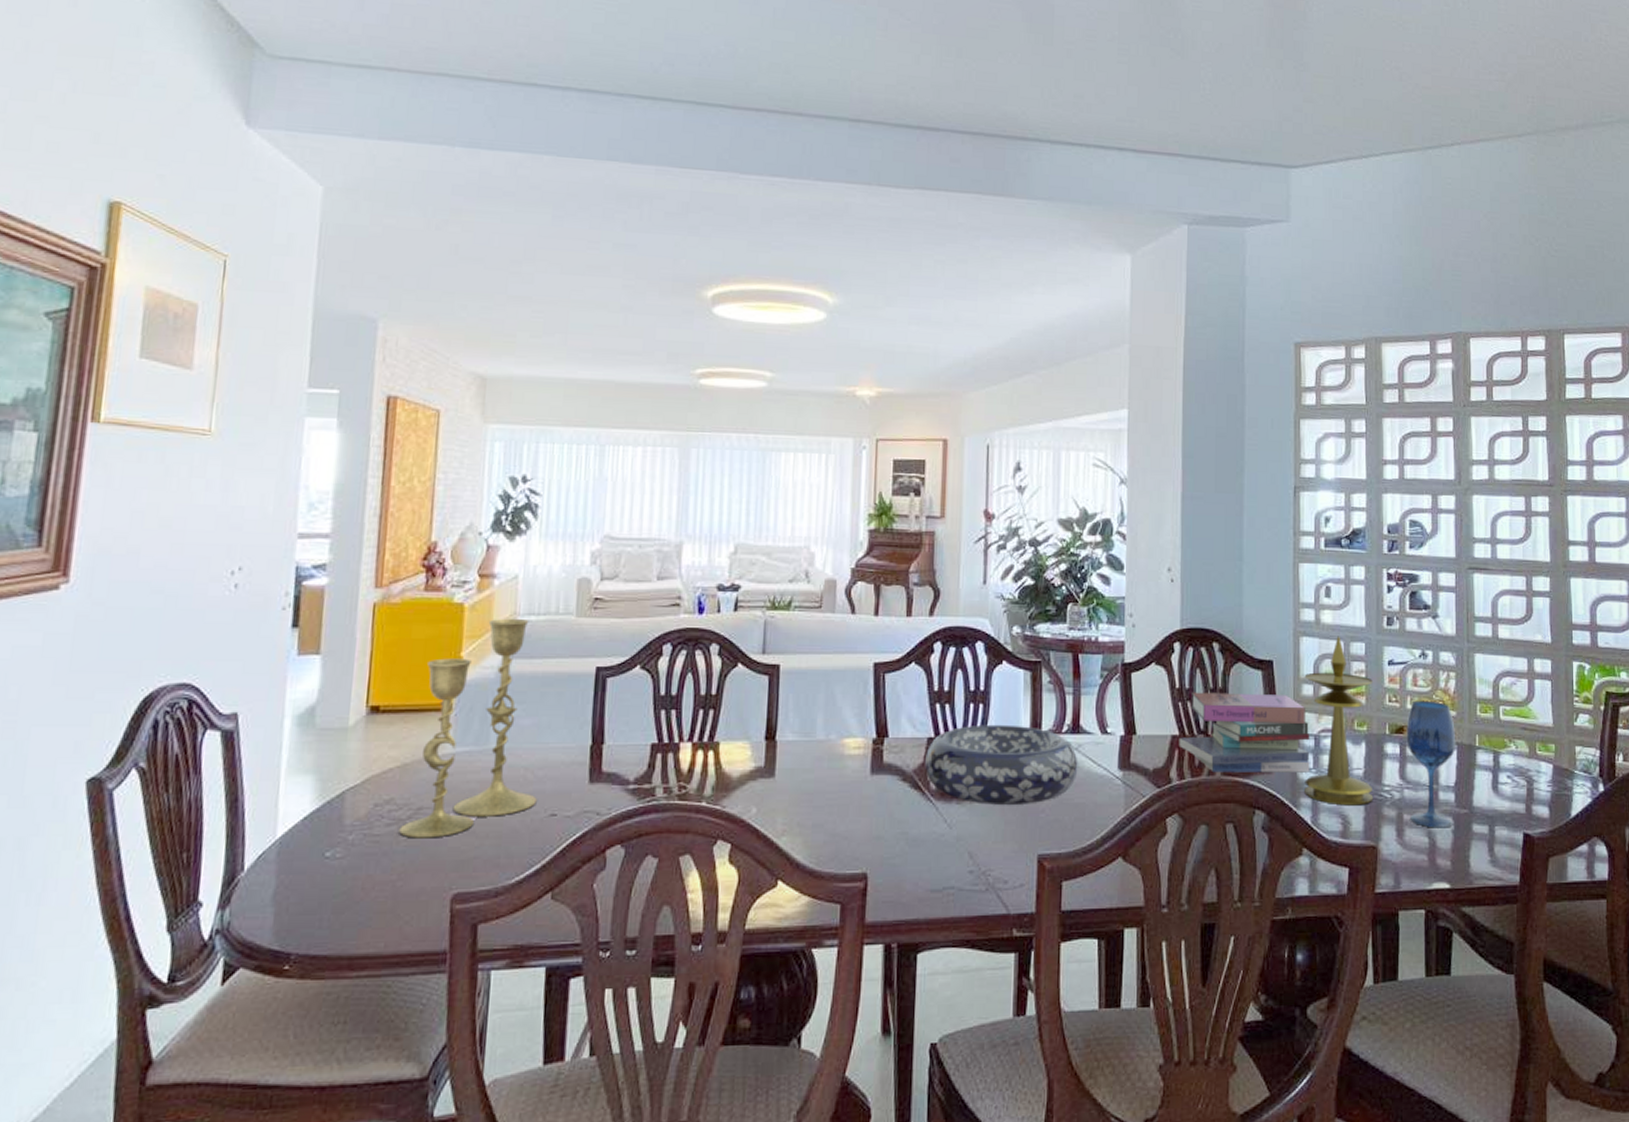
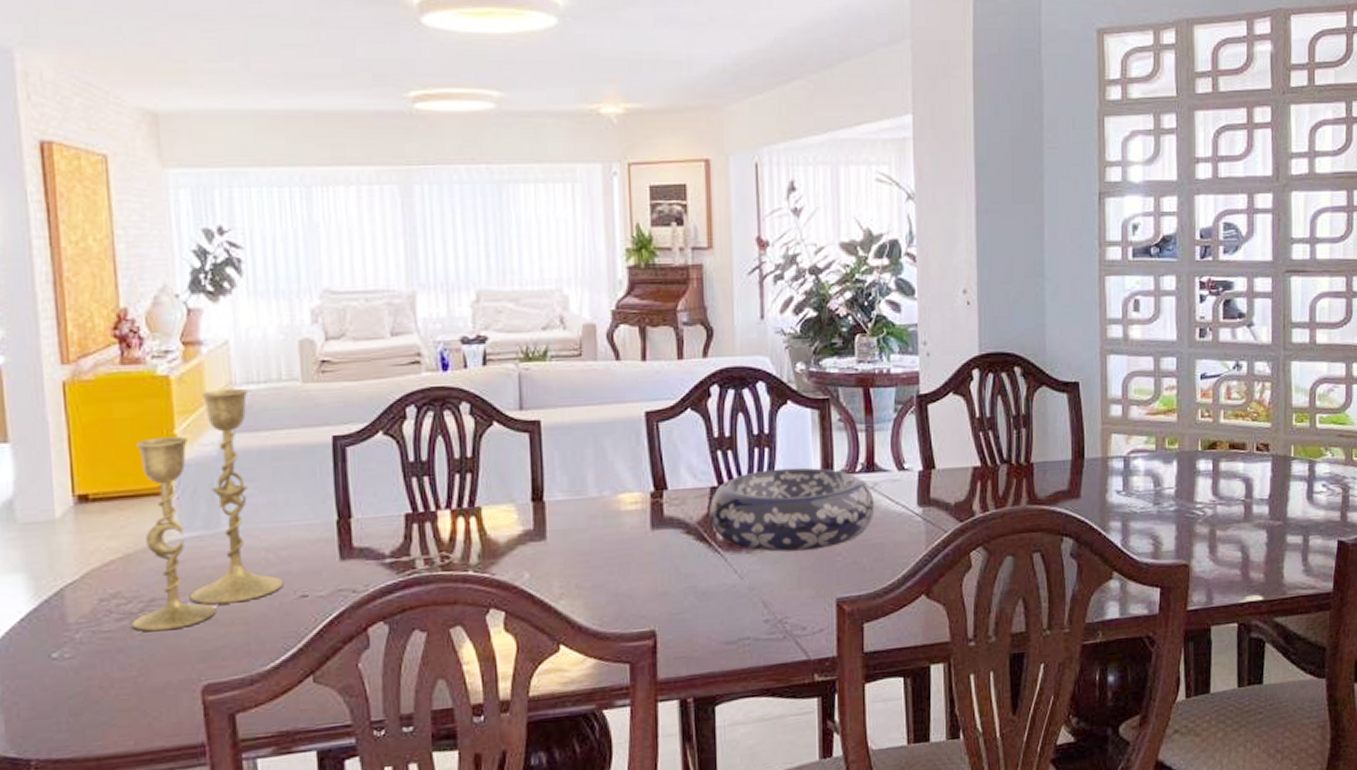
books: present [1178,692,1310,773] -> none [981,417,1120,502]
candlestick: present [1304,636,1374,806] -> none [1112,351,1186,526]
wineglass: present [1406,700,1455,828] -> none [1219,413,1270,542]

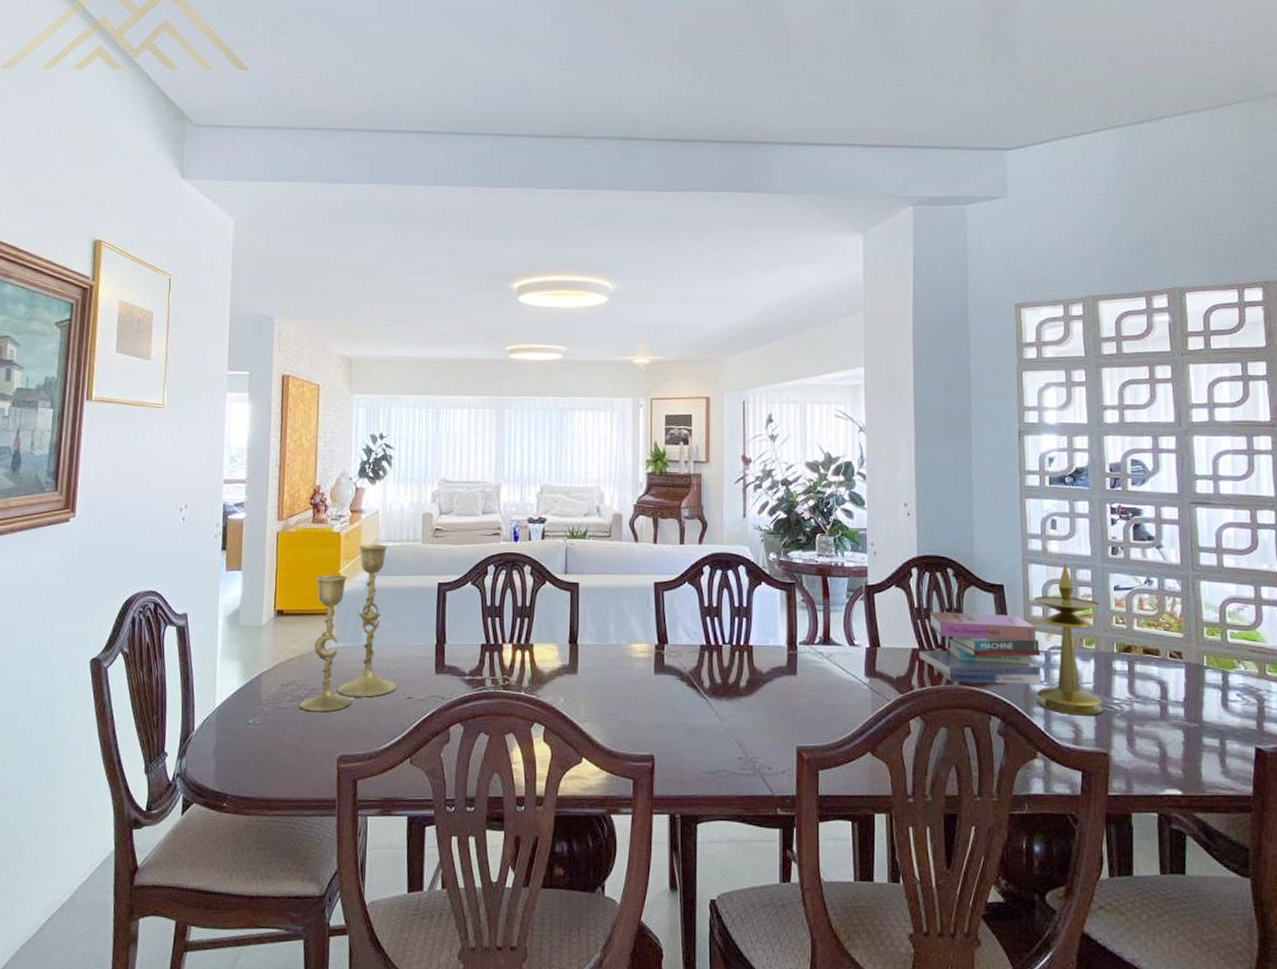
decorative bowl: present [709,467,875,552] -> none [699,635,830,704]
books: none [981,417,1120,502] -> present [919,611,1042,685]
candlestick: none [1112,351,1186,526] -> present [1033,563,1104,716]

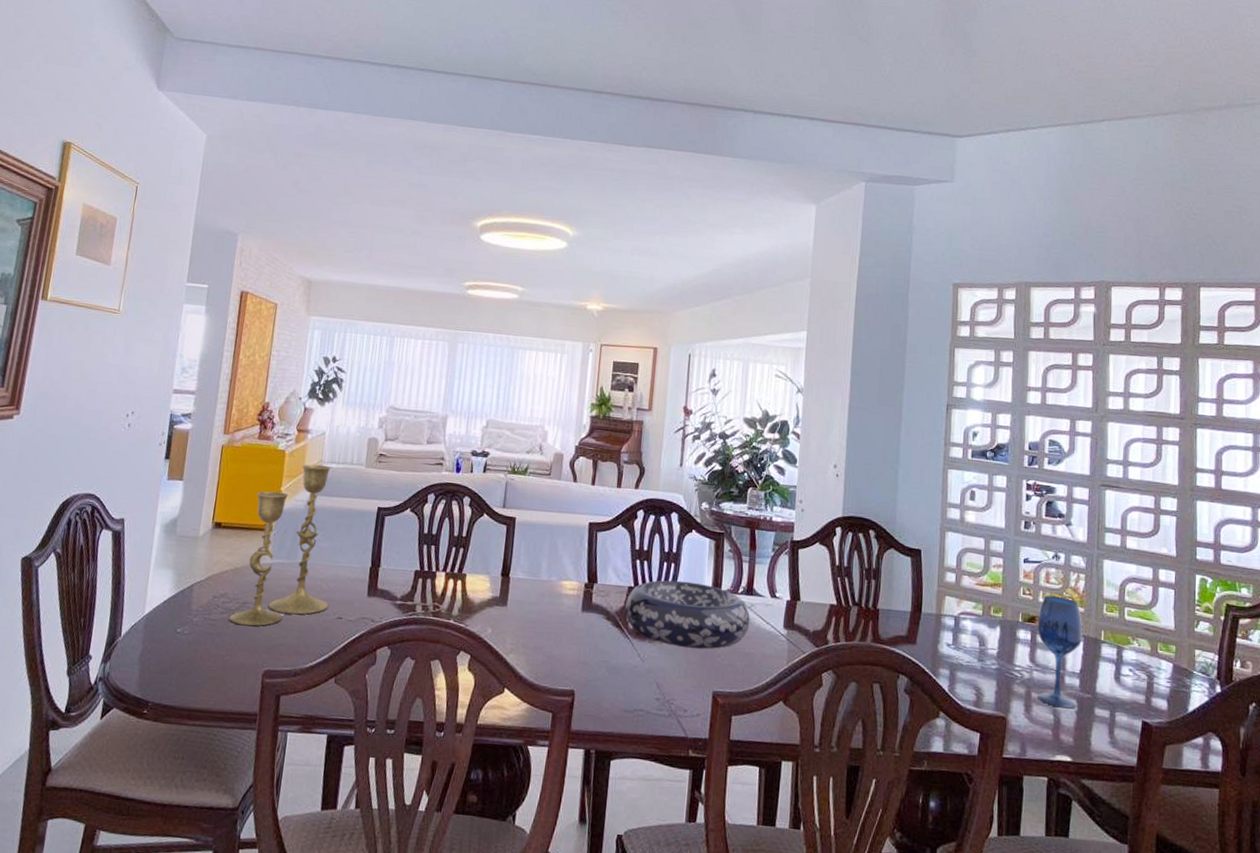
decorative bowl: none [699,635,830,704] -> present [625,580,751,649]
books: present [919,611,1042,685] -> none [836,570,951,648]
candlestick: present [1033,563,1104,716] -> none [943,534,1010,681]
wineglass: none [1134,622,1183,740] -> present [1037,595,1083,709]

